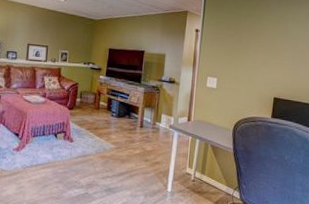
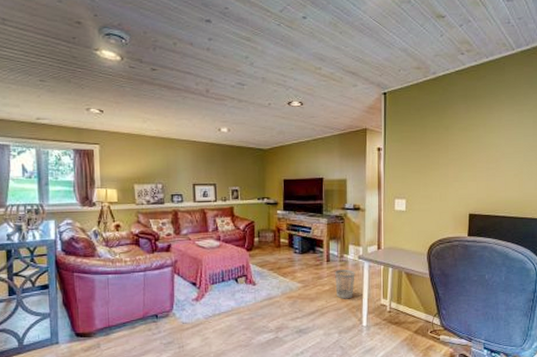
wastebasket: none [145,136,165,165] -> present [335,269,355,299]

